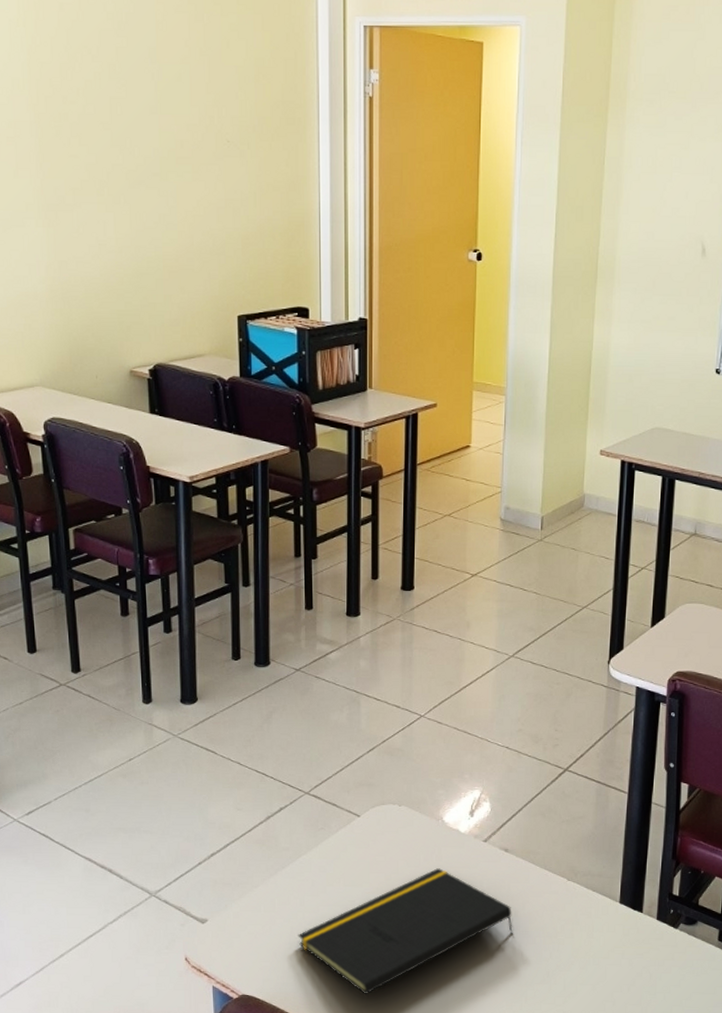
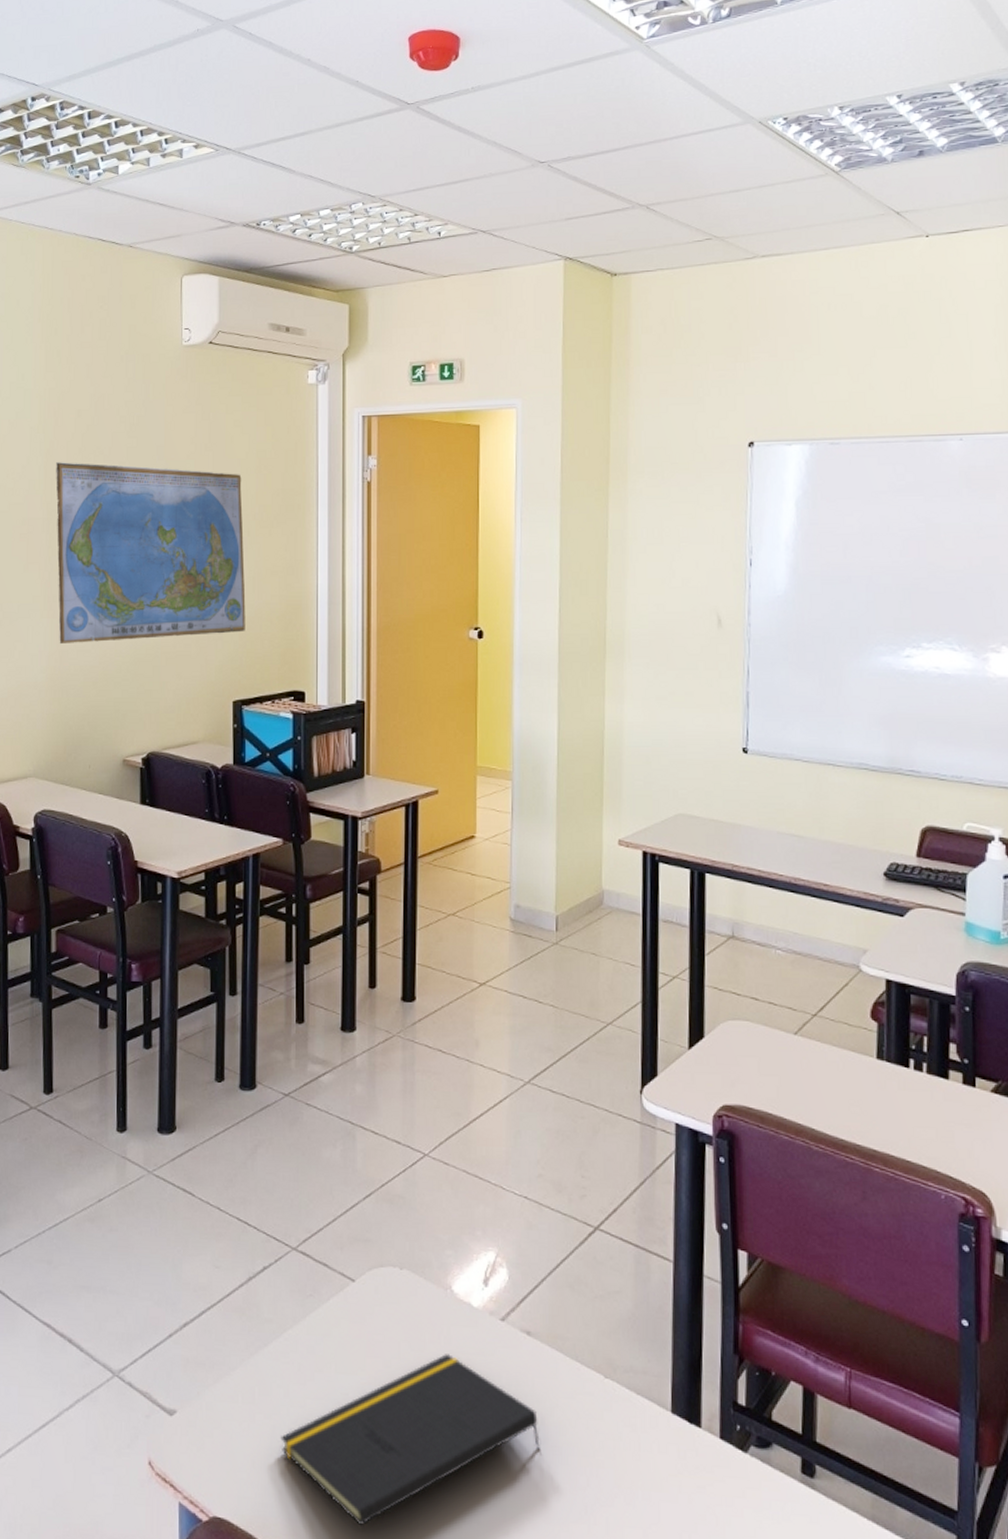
world map: none [40,60,248,254] -> present [56,462,246,643]

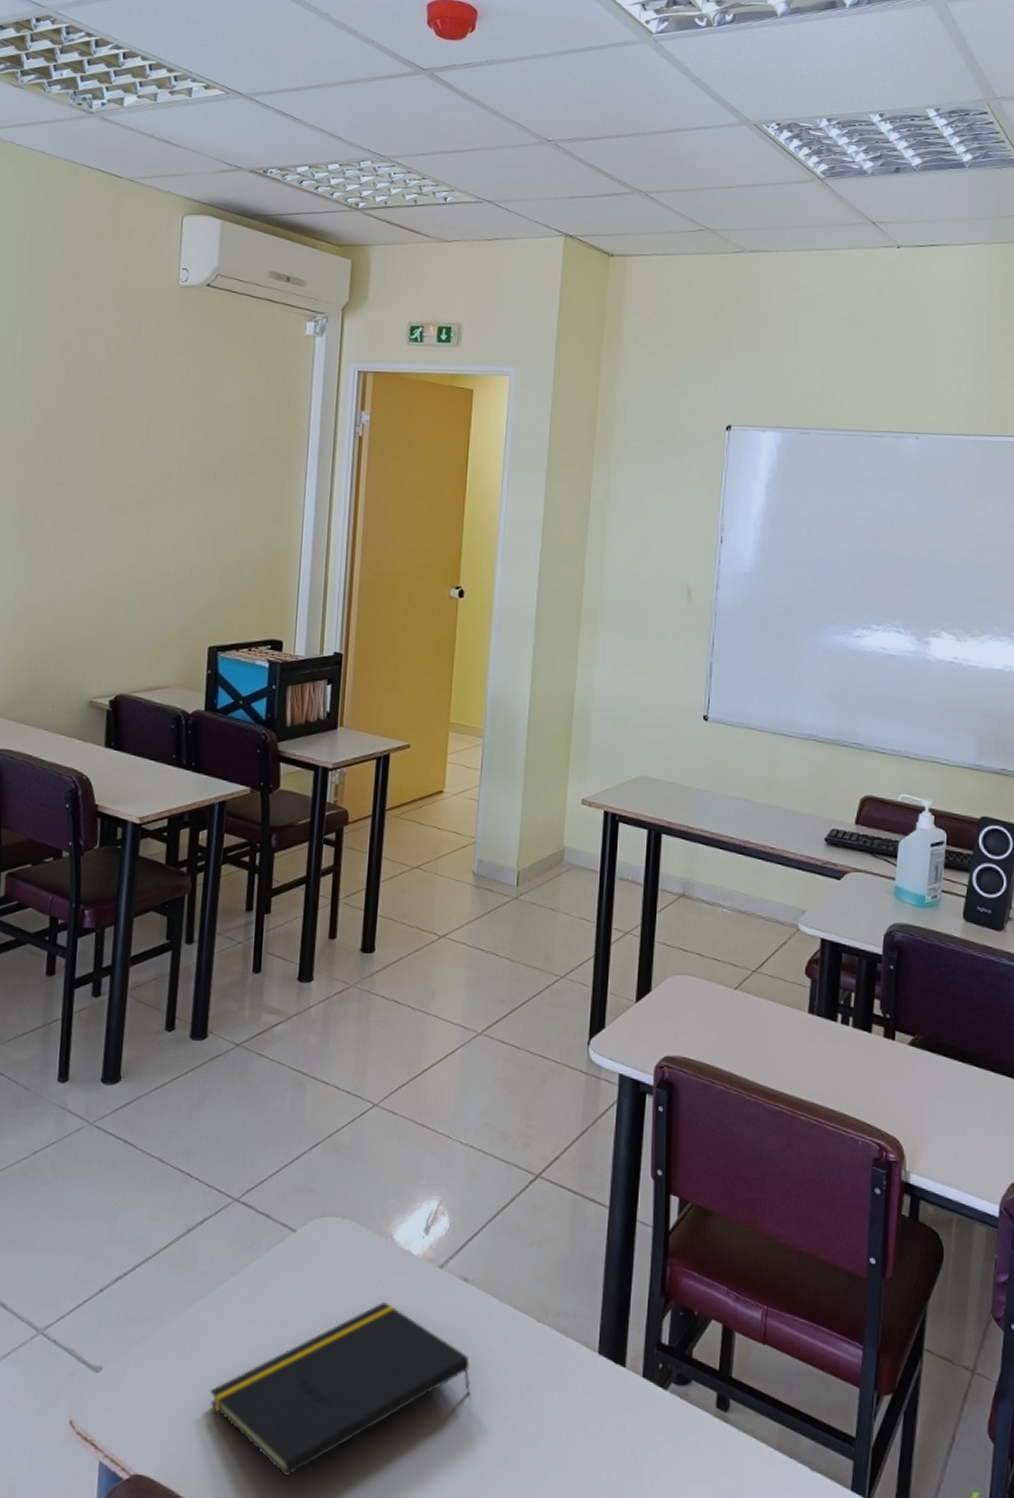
world map: present [56,462,246,643] -> none [29,393,232,580]

